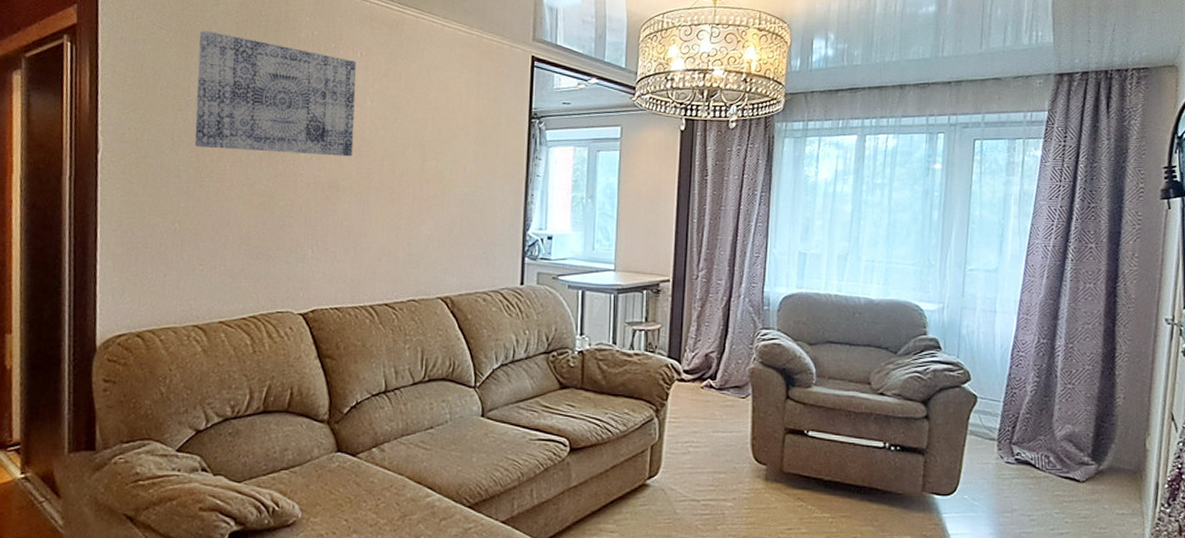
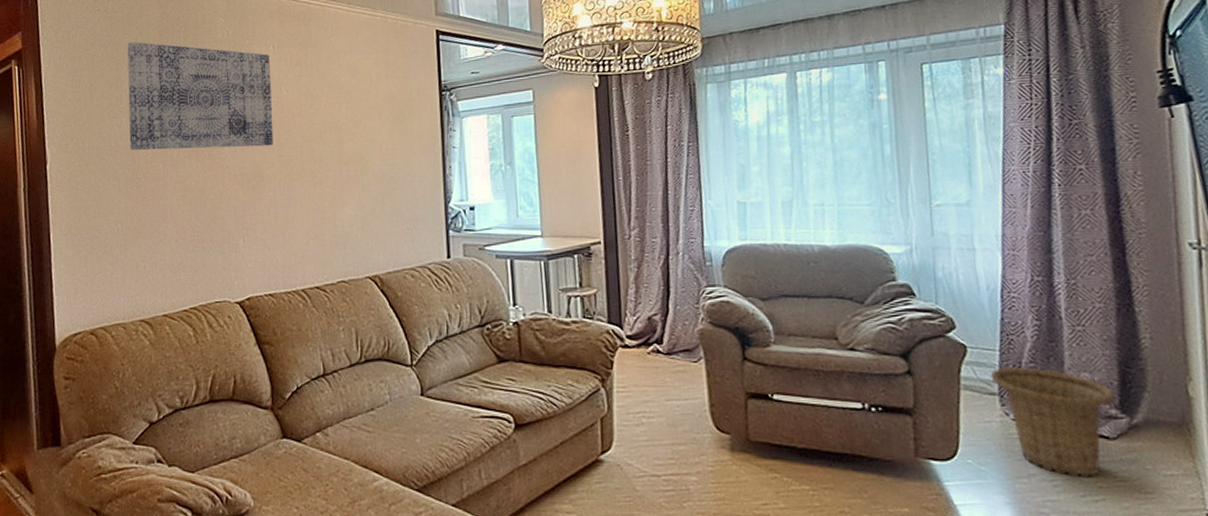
basket: none [993,416,1089,514] -> present [990,366,1115,477]

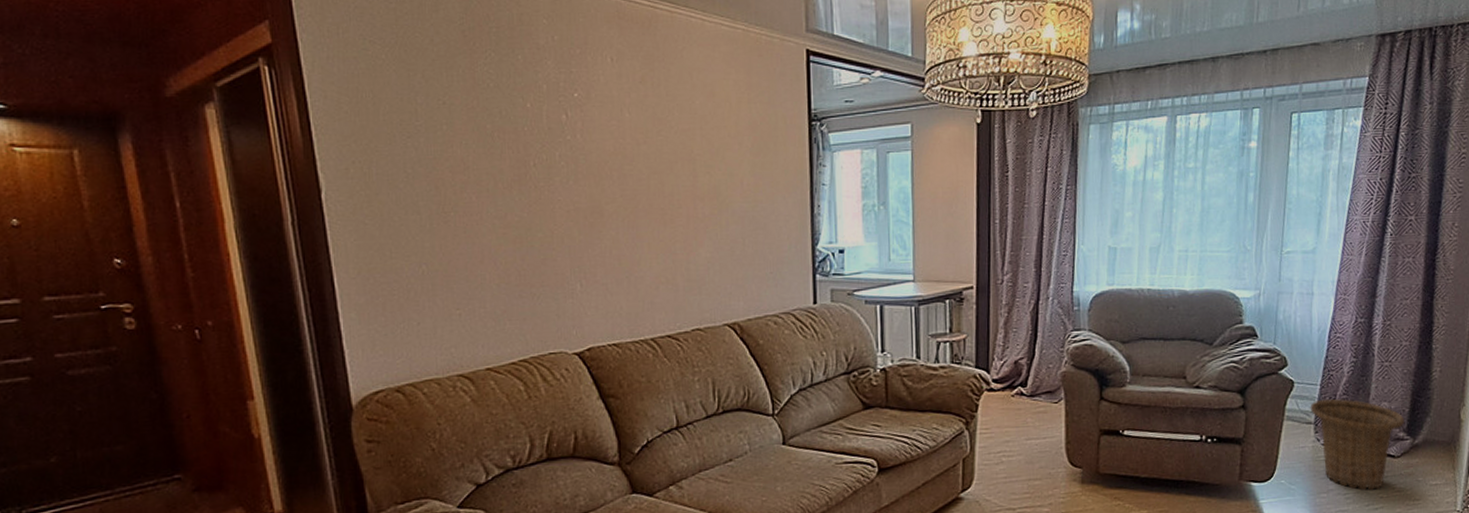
wall art: present [127,41,273,150] -> none [420,42,614,179]

